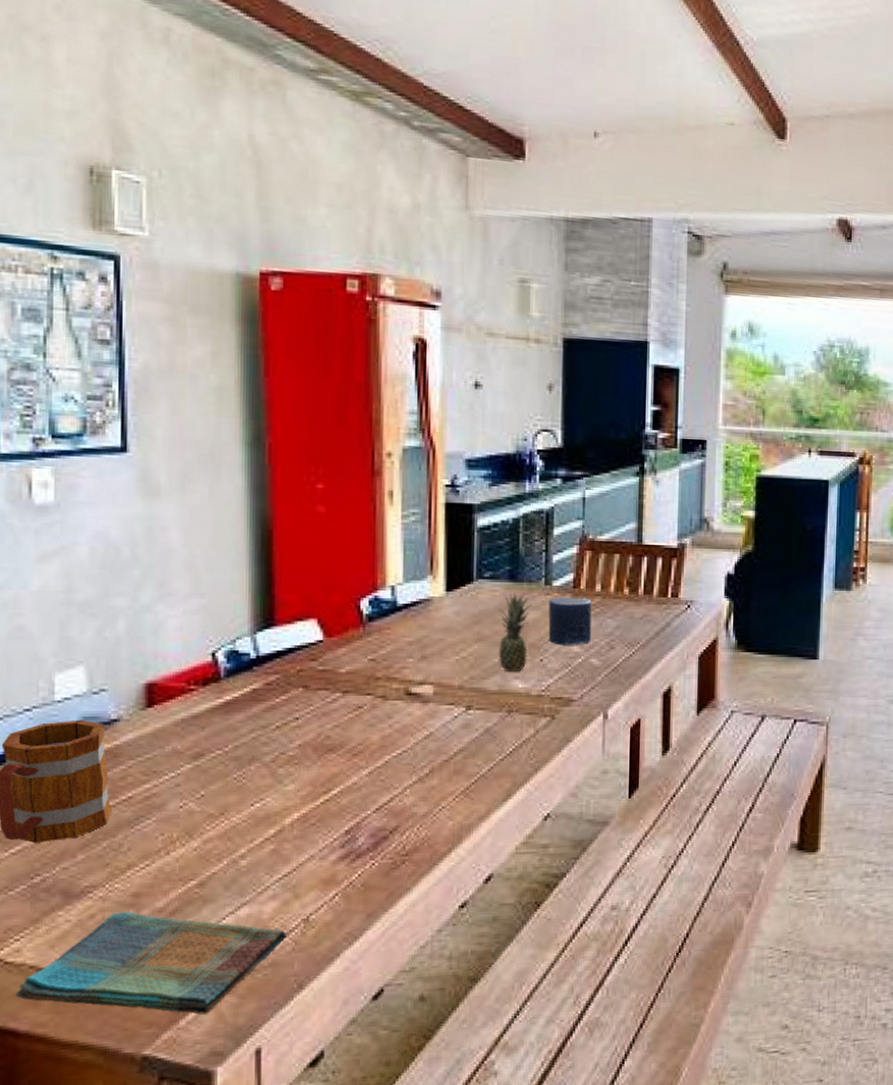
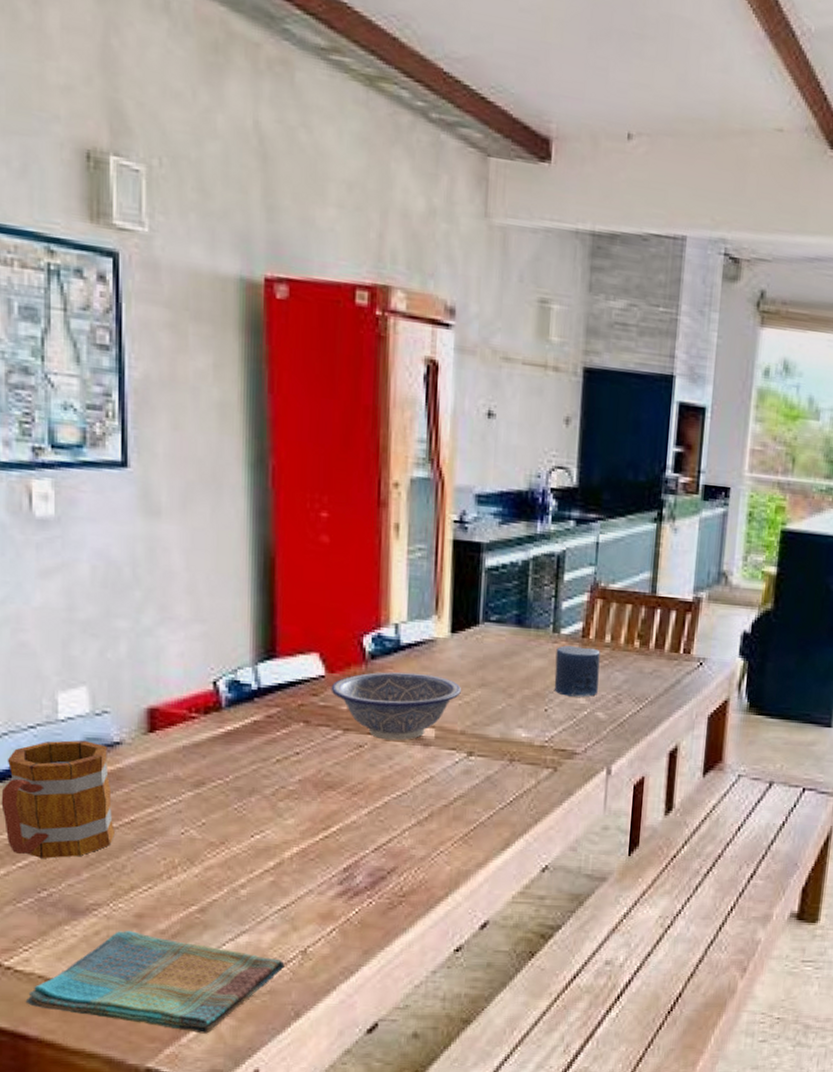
decorative bowl: none [329,632,458,700] -> present [331,672,461,741]
fruit: present [498,593,532,673] -> none [502,638,539,721]

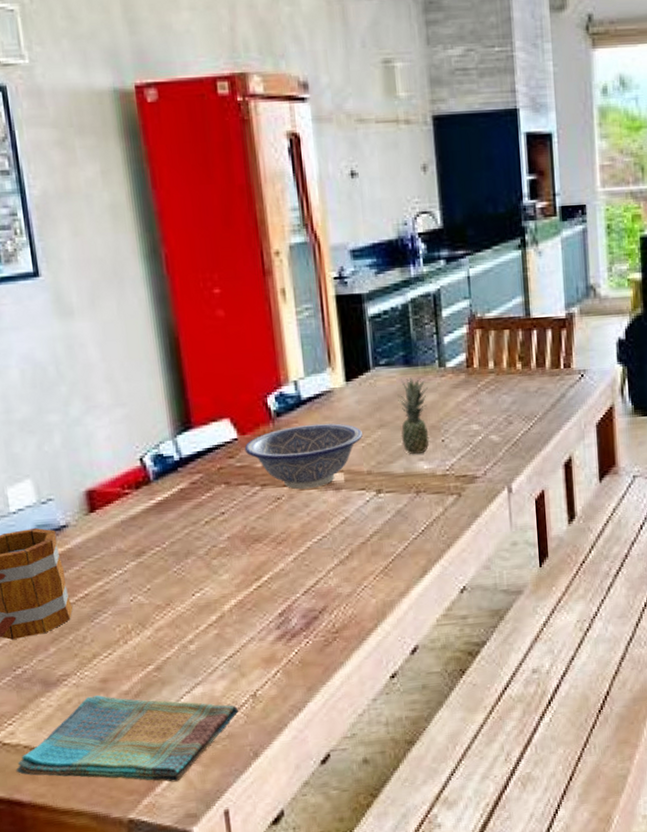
fruit: none [502,638,539,721] -> present [398,377,430,455]
candle: present [554,646,600,697] -> none [444,376,489,425]

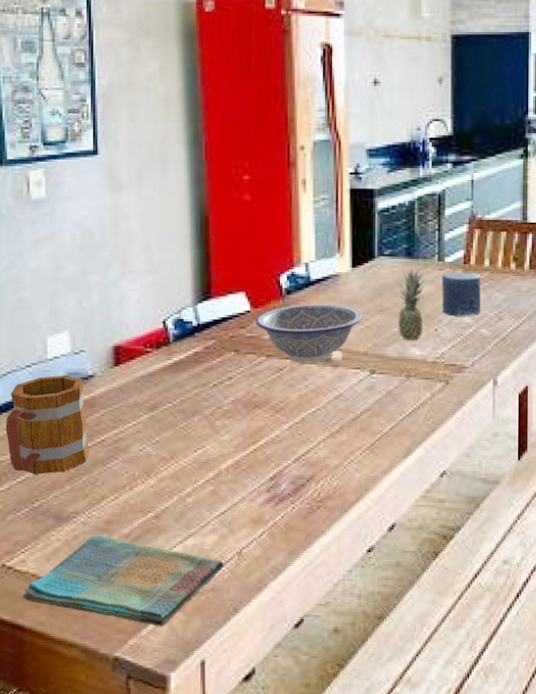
candle: none [444,376,489,425] -> present [442,272,481,317]

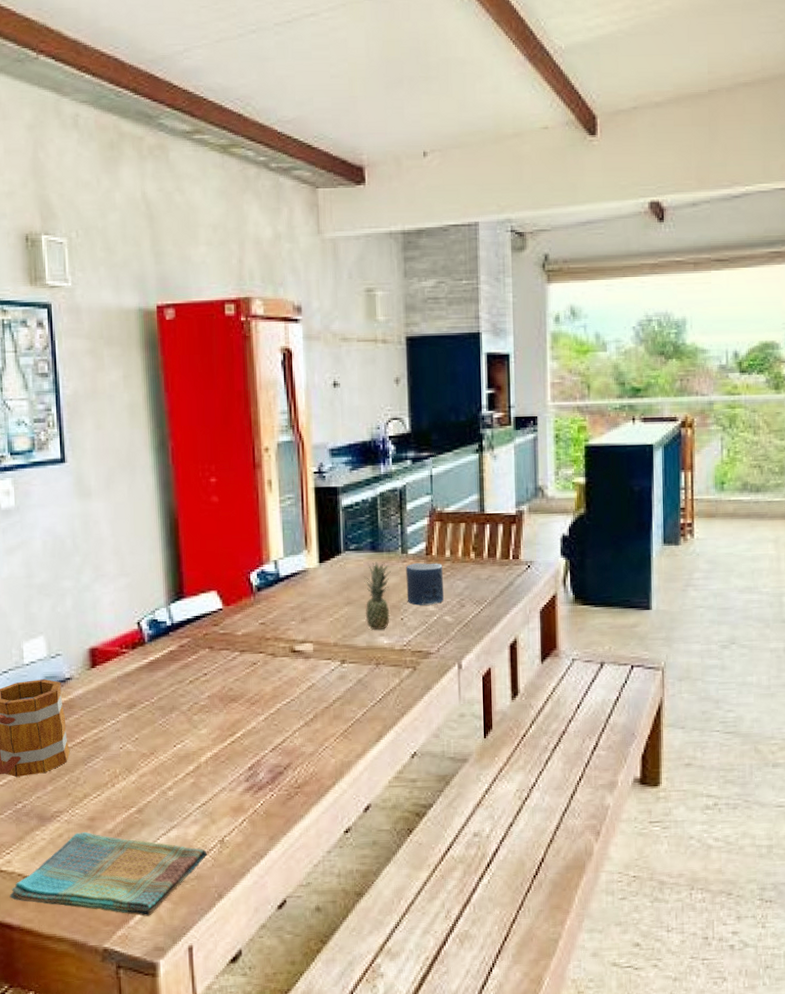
decorative bowl: present [255,304,362,363] -> none [228,599,331,657]

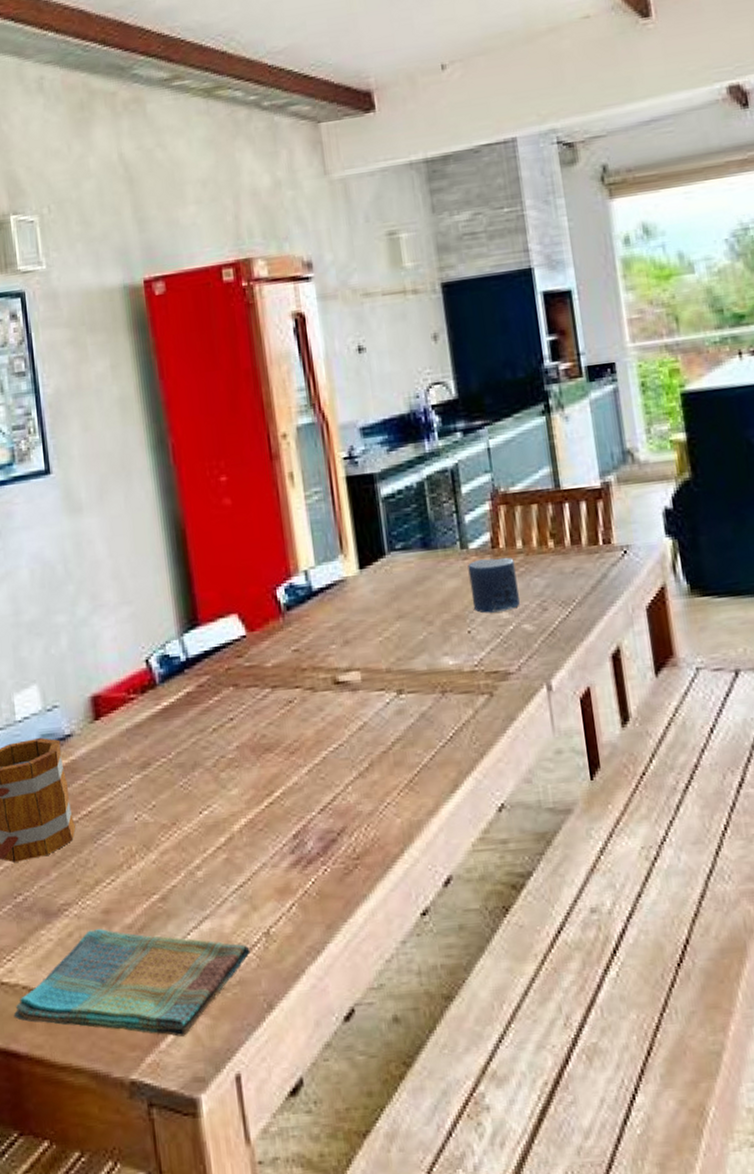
fruit: present [364,561,392,631] -> none [417,561,455,649]

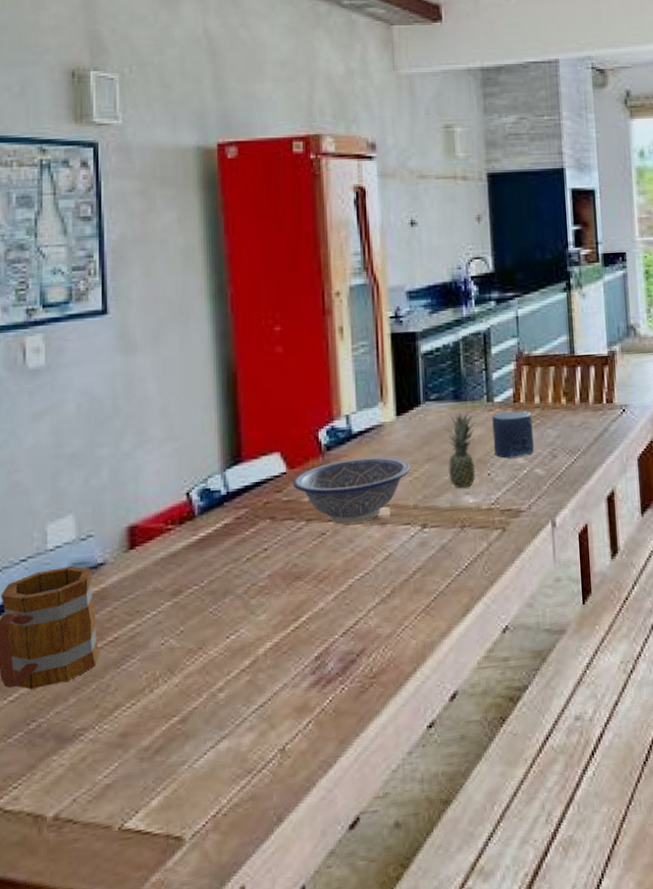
dish towel: present [13,928,250,1037] -> none [14,751,265,854]
decorative bowl: none [253,615,380,691] -> present [292,457,410,525]
fruit: none [417,561,455,649] -> present [446,411,477,489]

